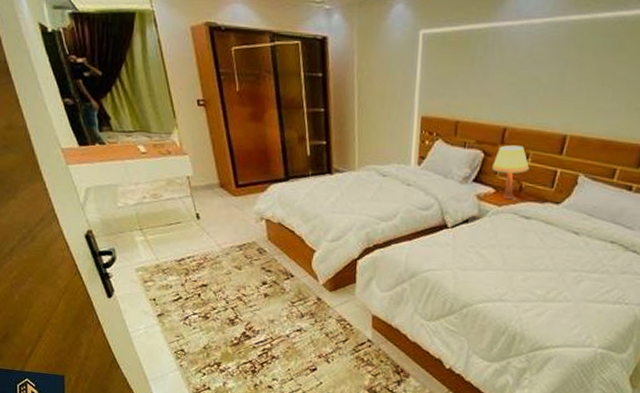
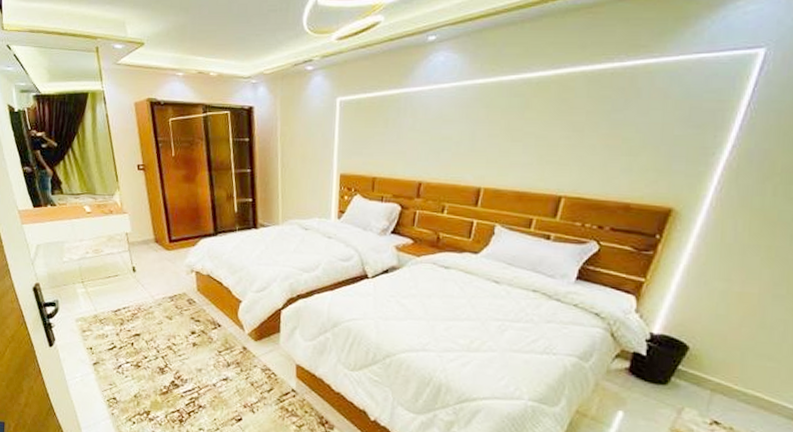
table lamp: present [492,144,530,200] -> none [409,197,446,251]

